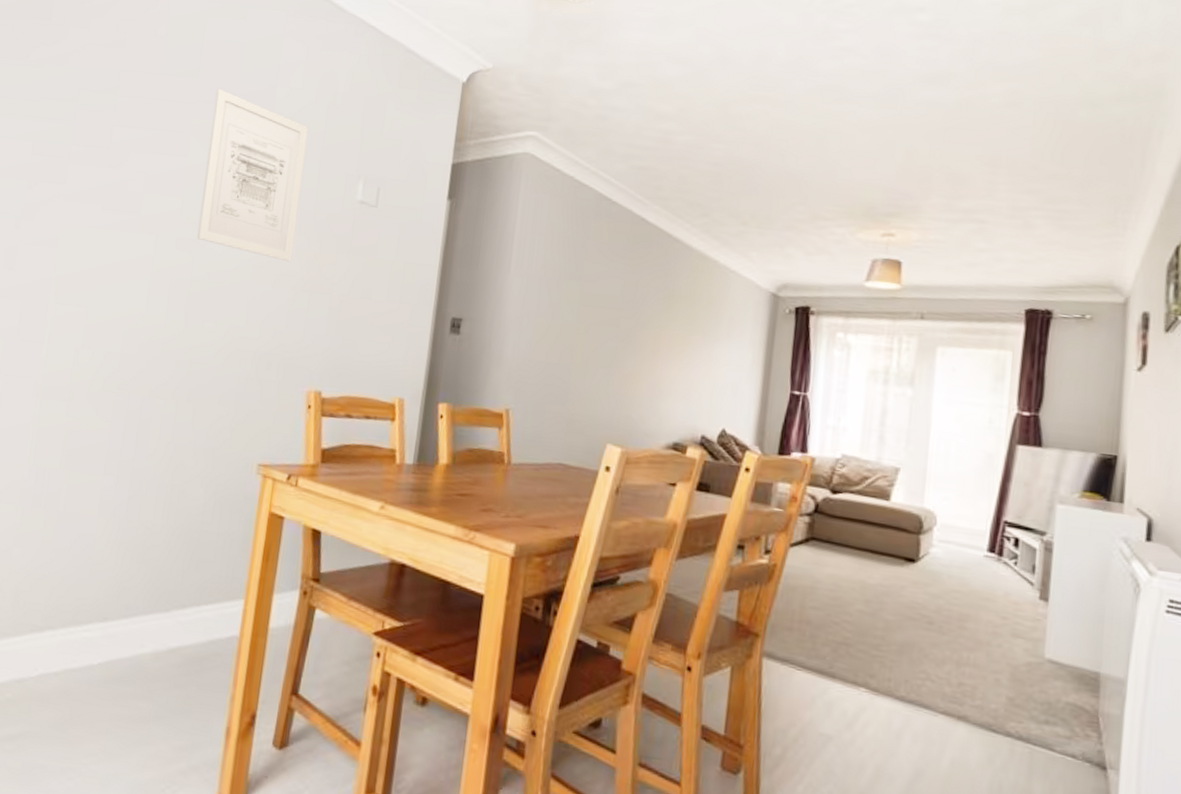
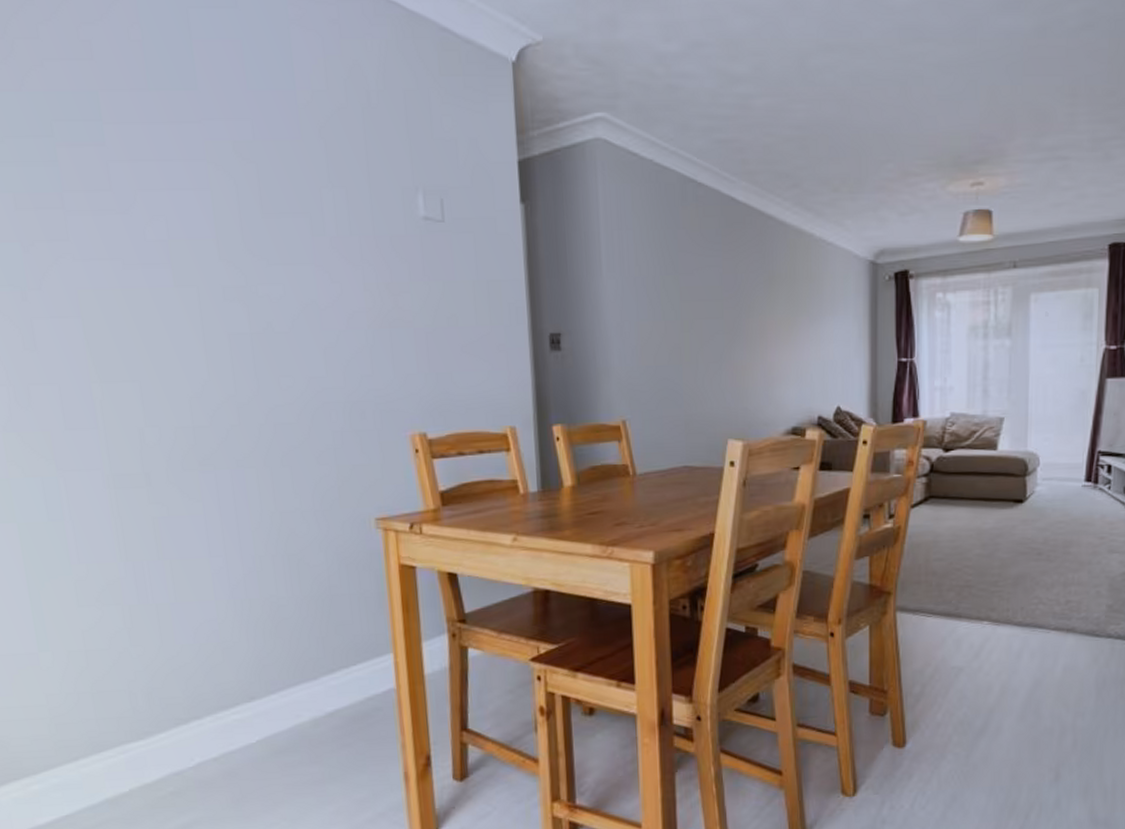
wall art: present [197,88,308,262] -> none [224,100,361,298]

